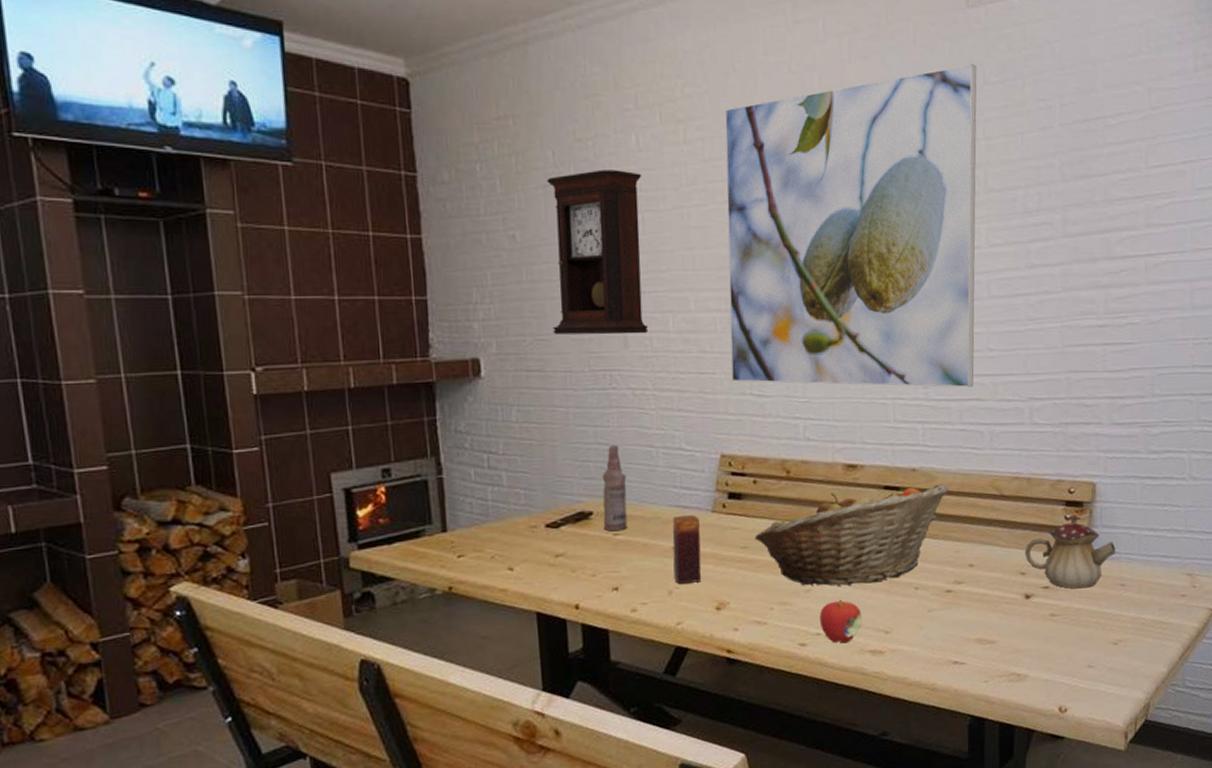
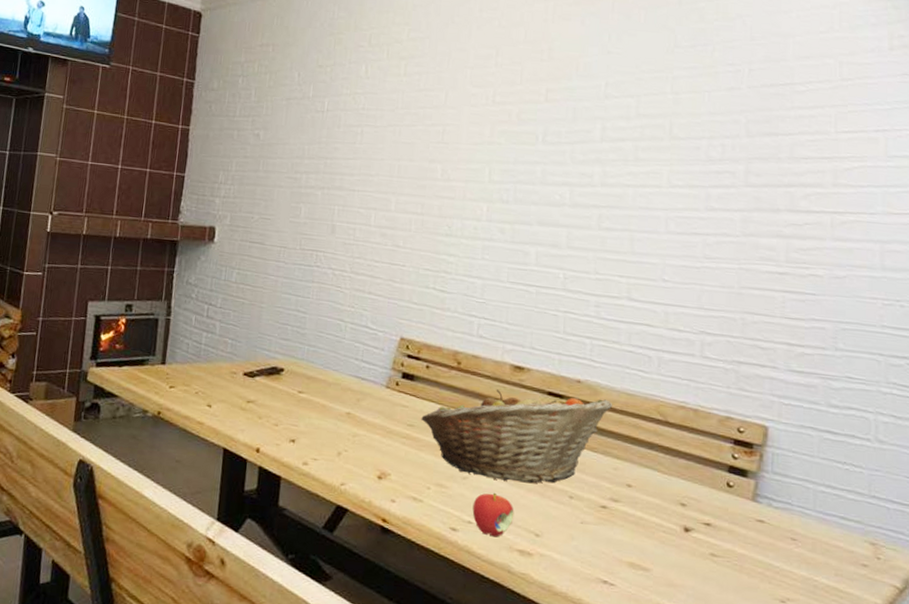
pendulum clock: present [547,169,649,335] -> none [276,90,365,225]
bottle: present [602,444,628,531] -> none [291,313,317,389]
candle: present [672,515,702,584] -> none [344,385,374,450]
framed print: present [724,63,977,388] -> none [418,29,669,313]
teapot: present [1025,515,1116,589] -> none [686,455,787,535]

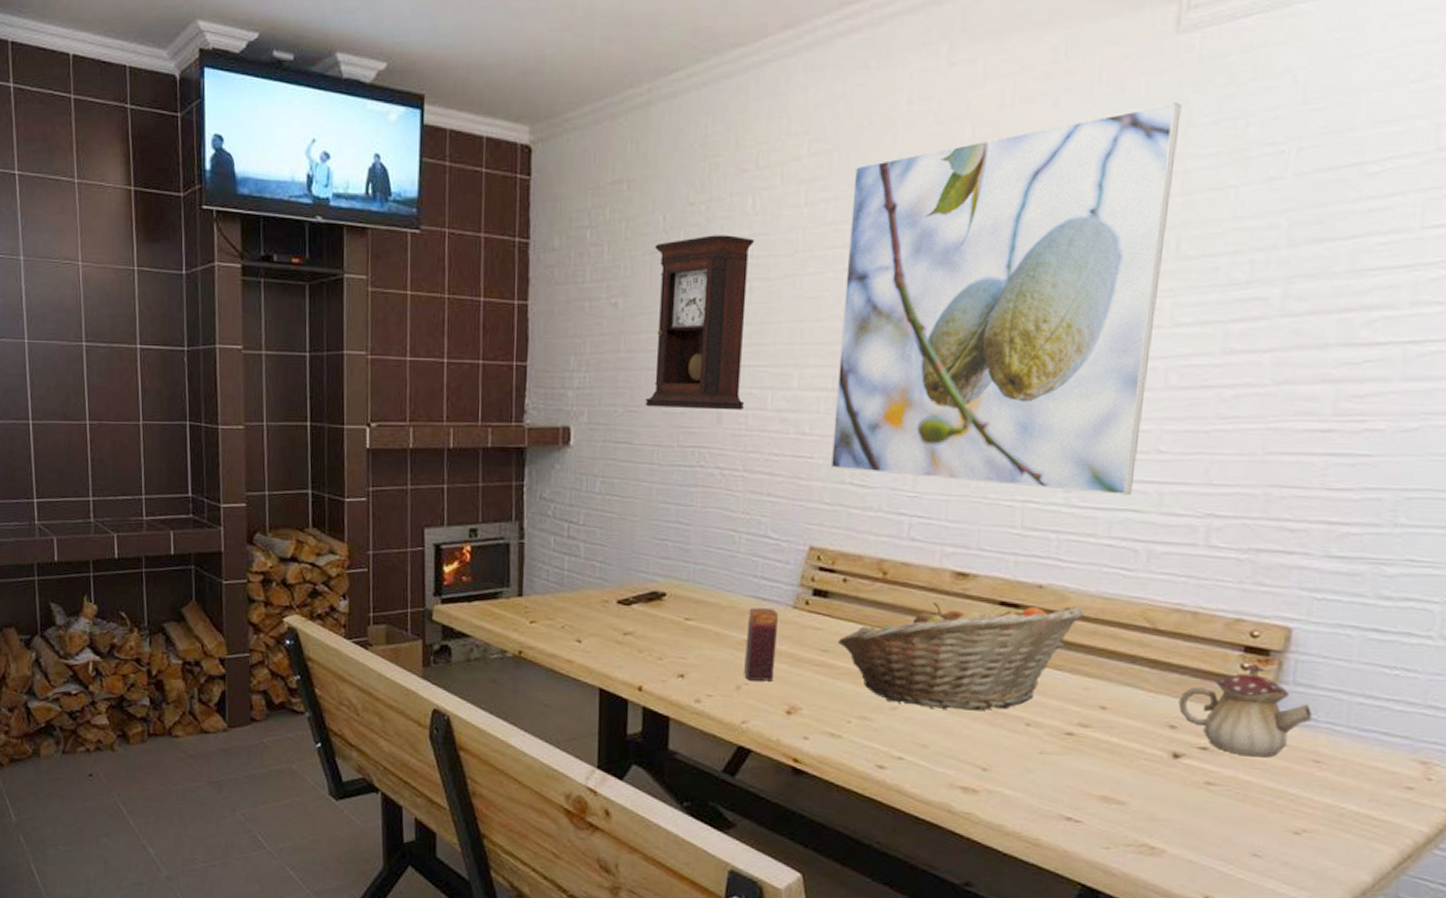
pendulum clock: none [276,90,365,225] -> present [645,235,754,411]
candle: none [344,385,374,450] -> present [744,608,778,681]
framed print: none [418,29,669,313] -> present [830,101,1182,496]
apple: present [472,492,514,537] -> none [903,723,956,774]
teapot: none [686,455,787,535] -> present [1178,664,1312,758]

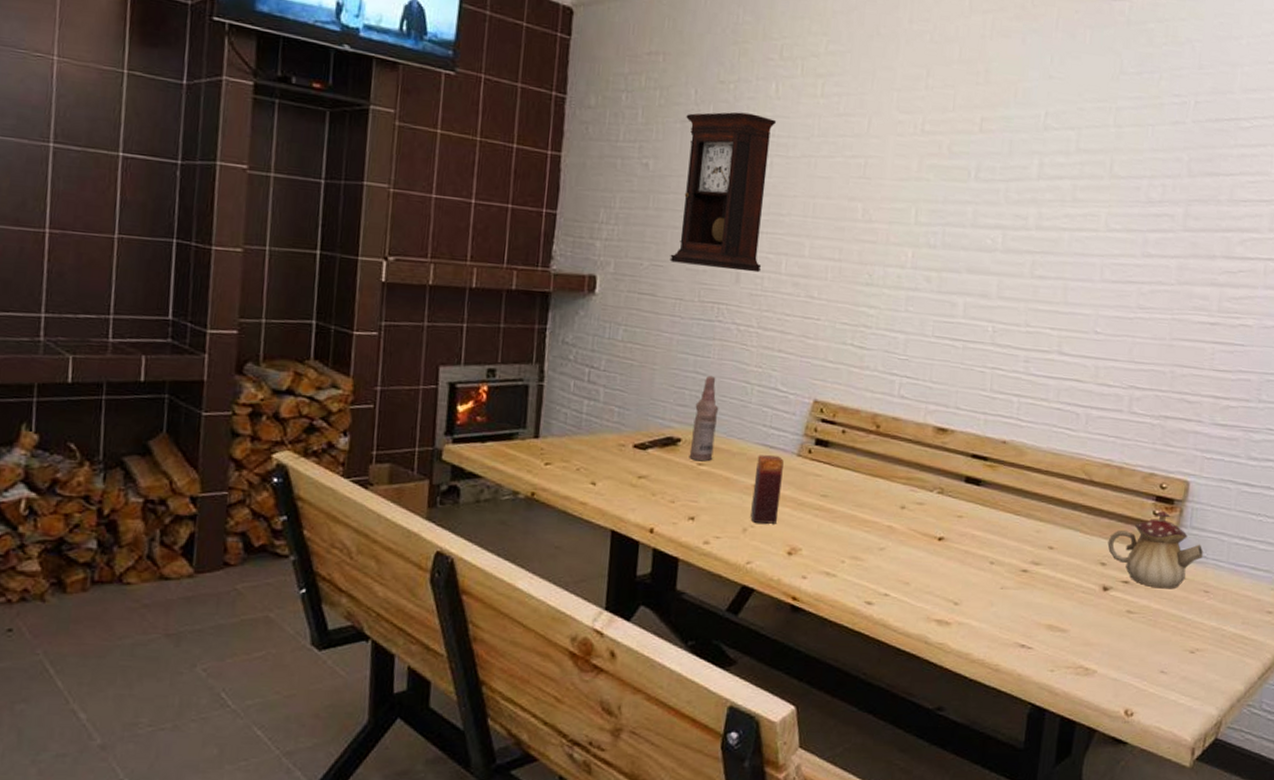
bottle: none [675,525,705,615] -> present [689,375,719,461]
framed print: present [830,101,1182,496] -> none [834,52,1115,368]
fruit basket: present [838,602,1085,711] -> none [836,454,1038,551]

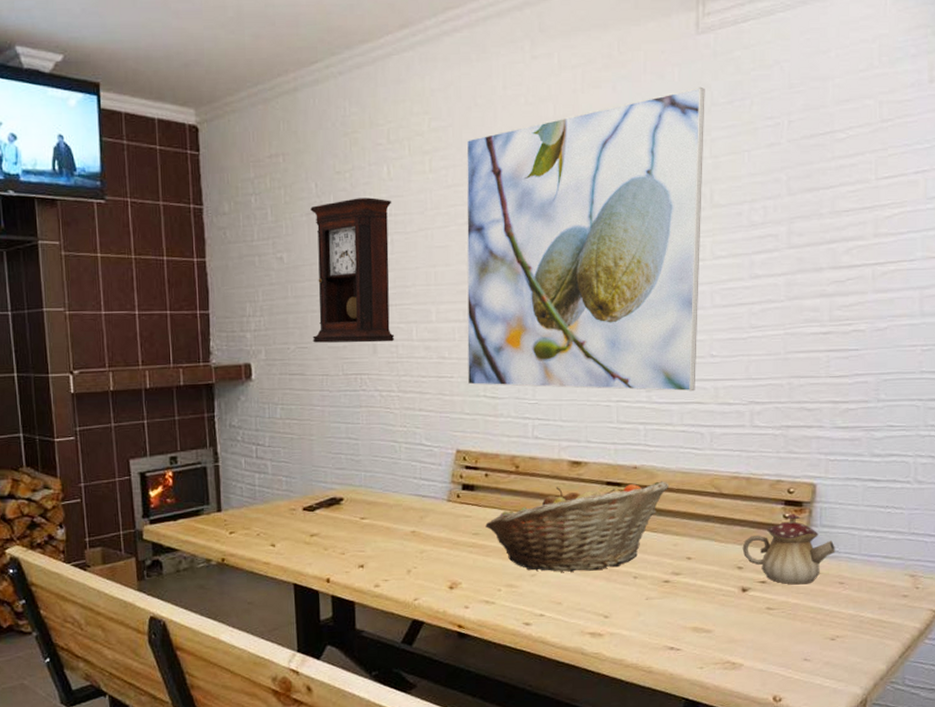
bottle: present [689,375,719,461] -> none [352,439,373,515]
candle: present [750,455,784,524] -> none [412,504,437,564]
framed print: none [834,52,1115,368] -> present [466,86,705,392]
fruit basket: none [836,454,1038,551] -> present [485,481,670,572]

